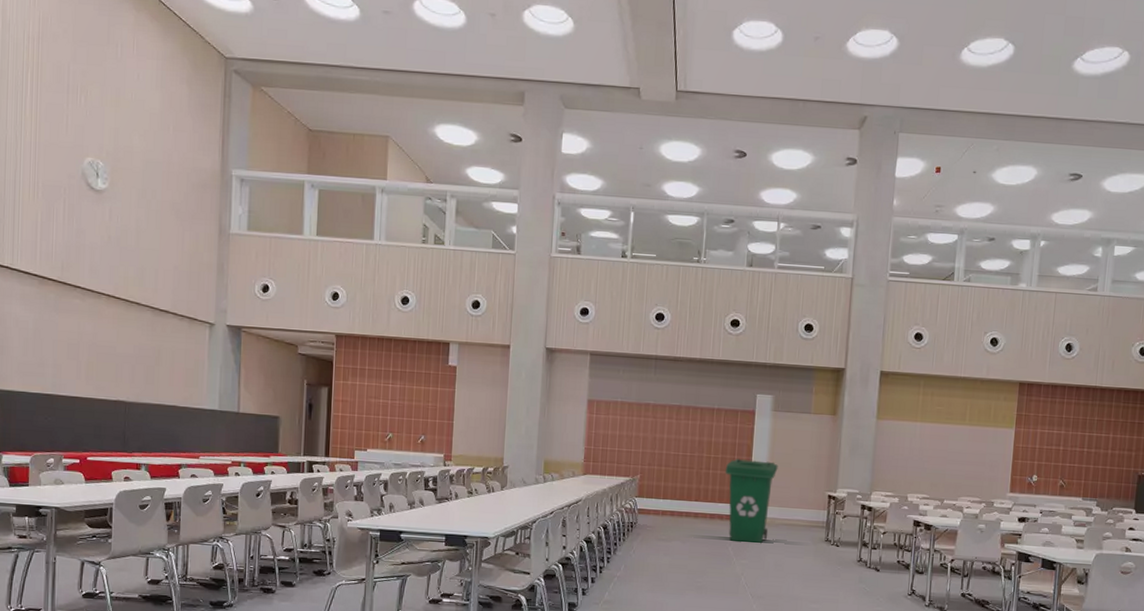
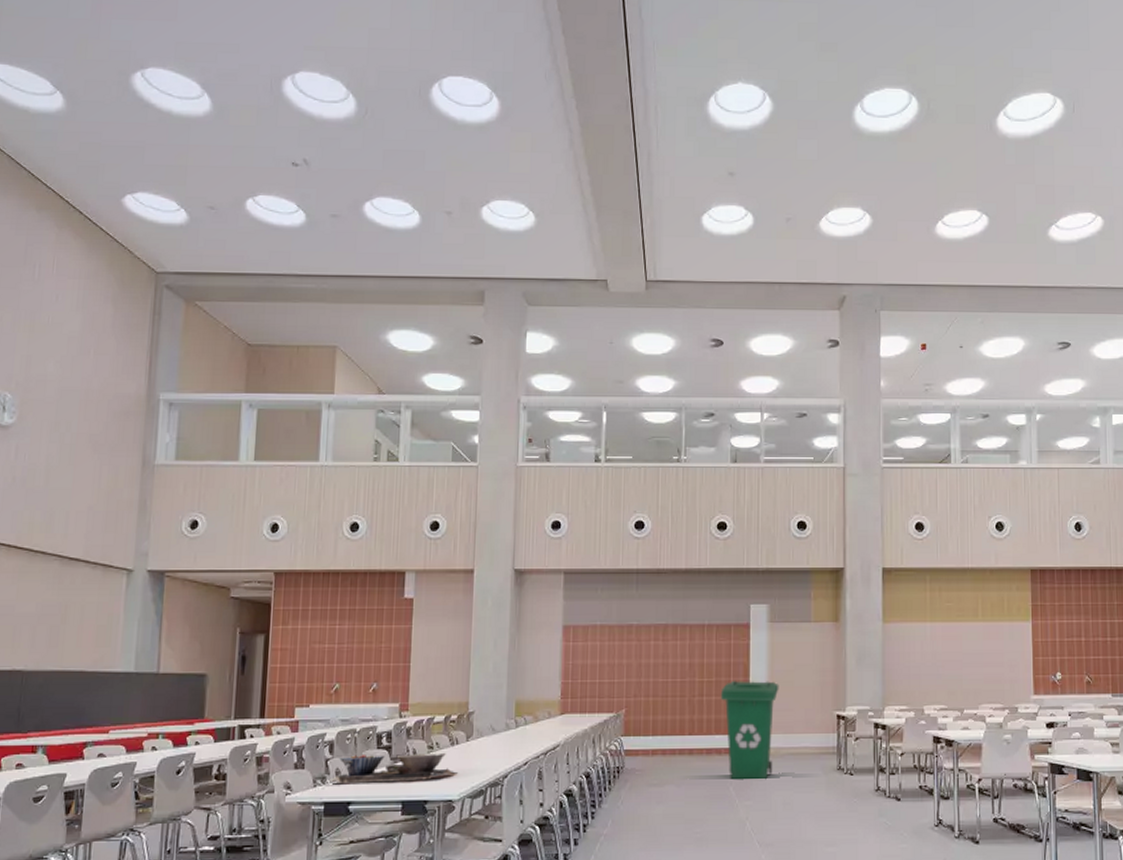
food tray: none [379,473,493,521] -> present [324,730,458,785]

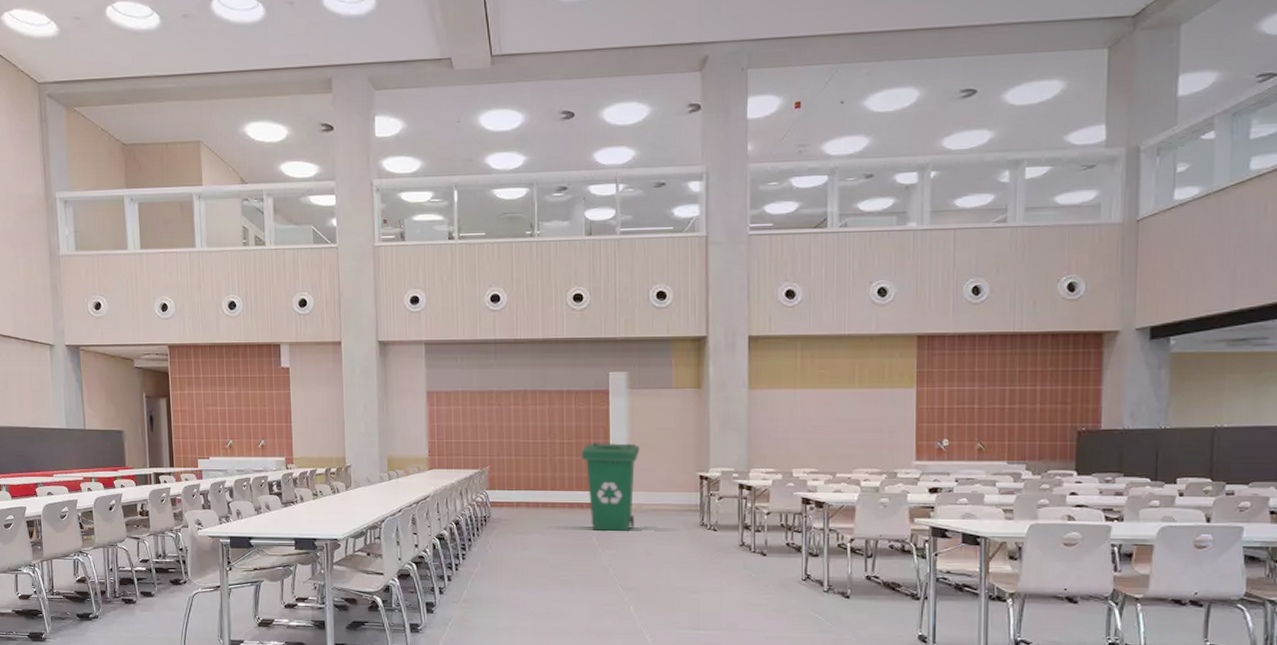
food tray: present [324,730,458,785] -> none [228,479,340,524]

